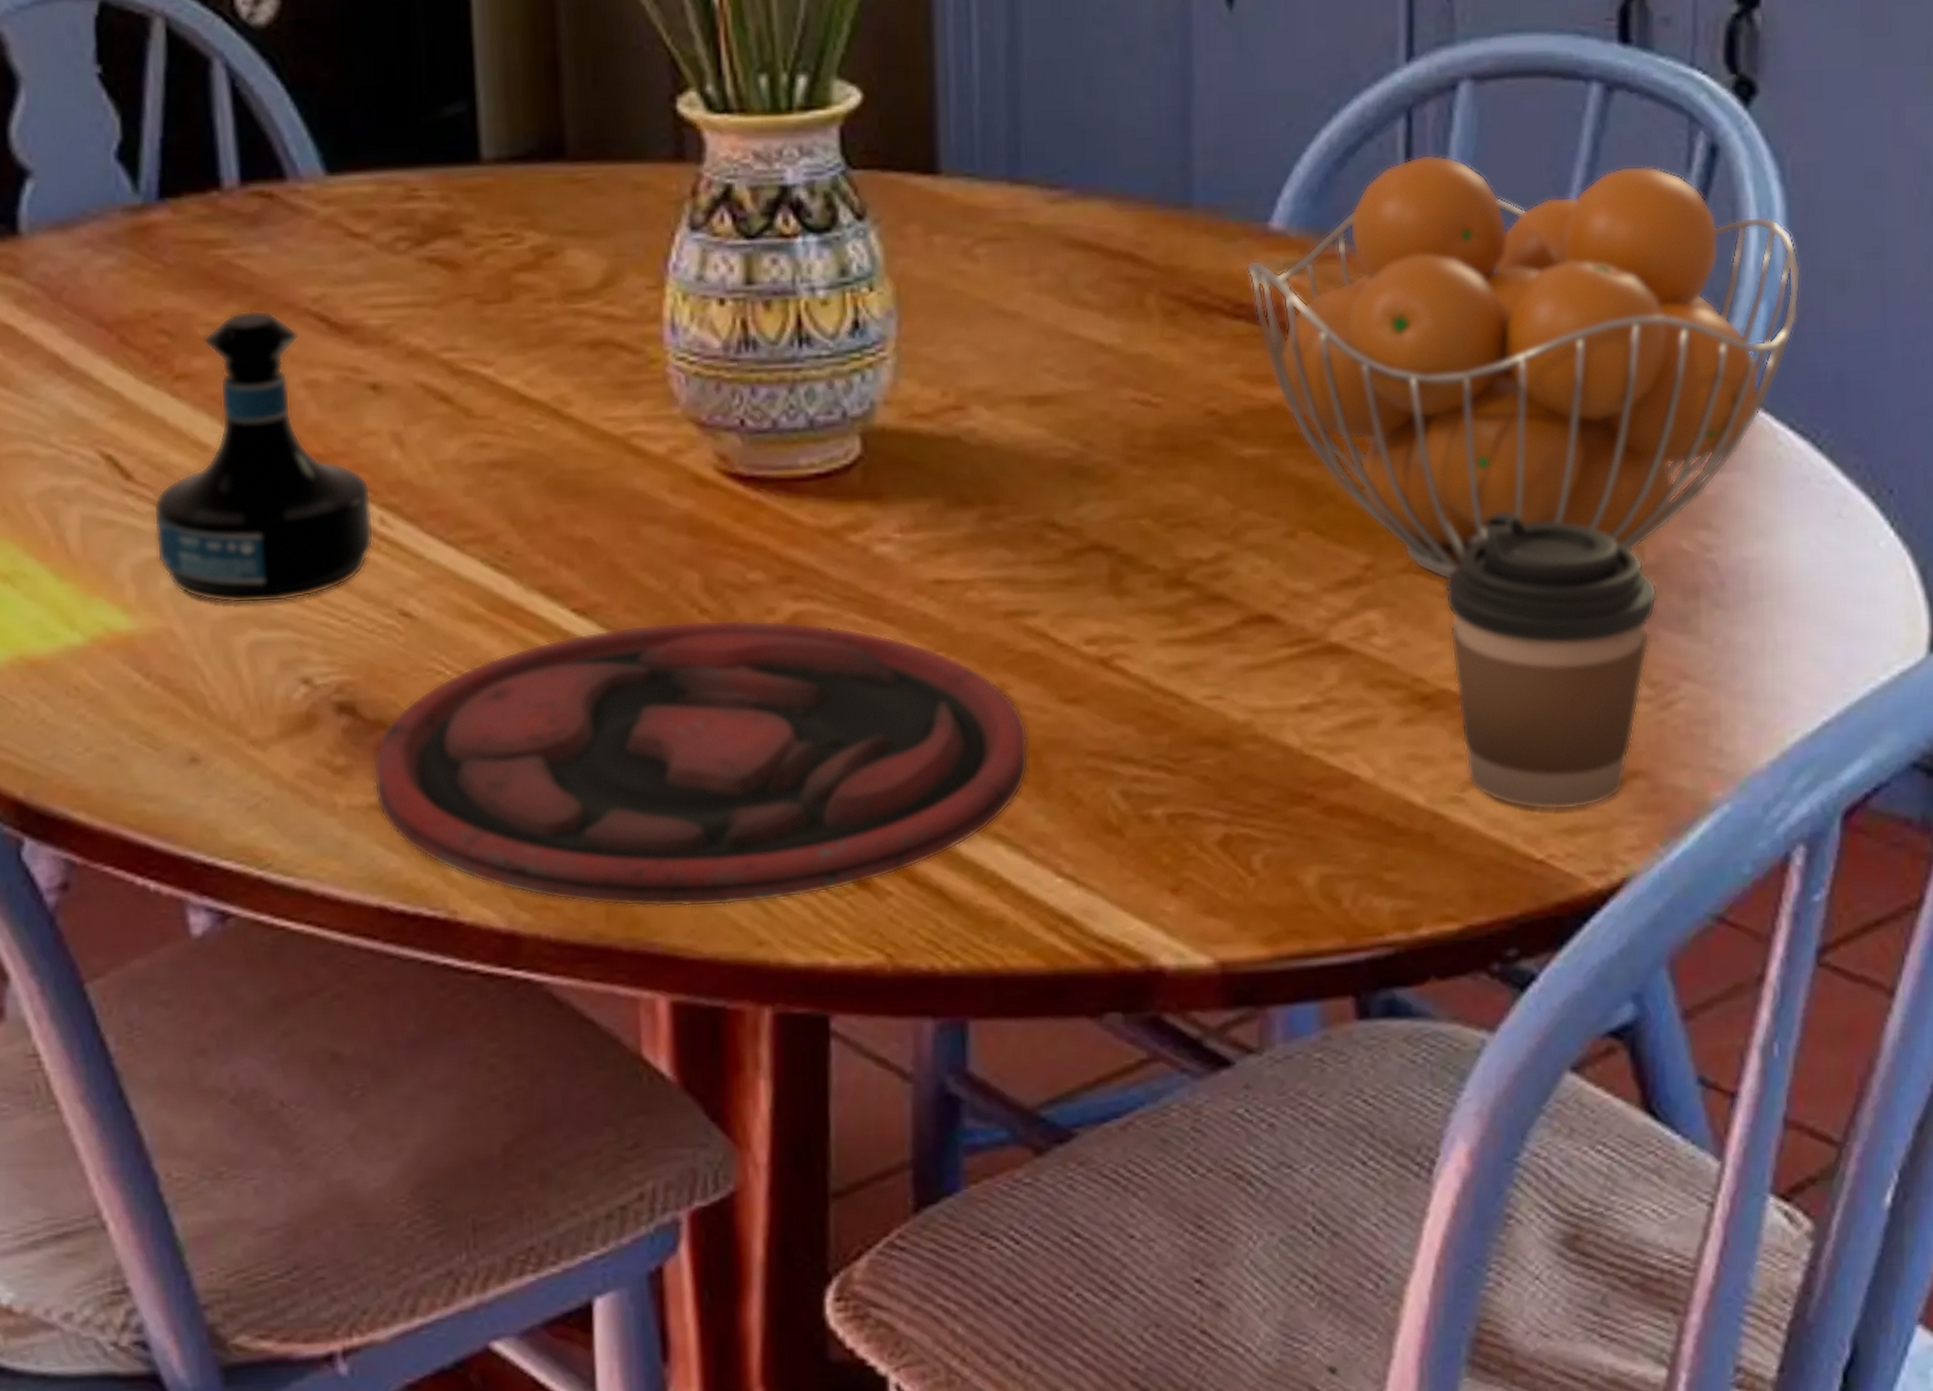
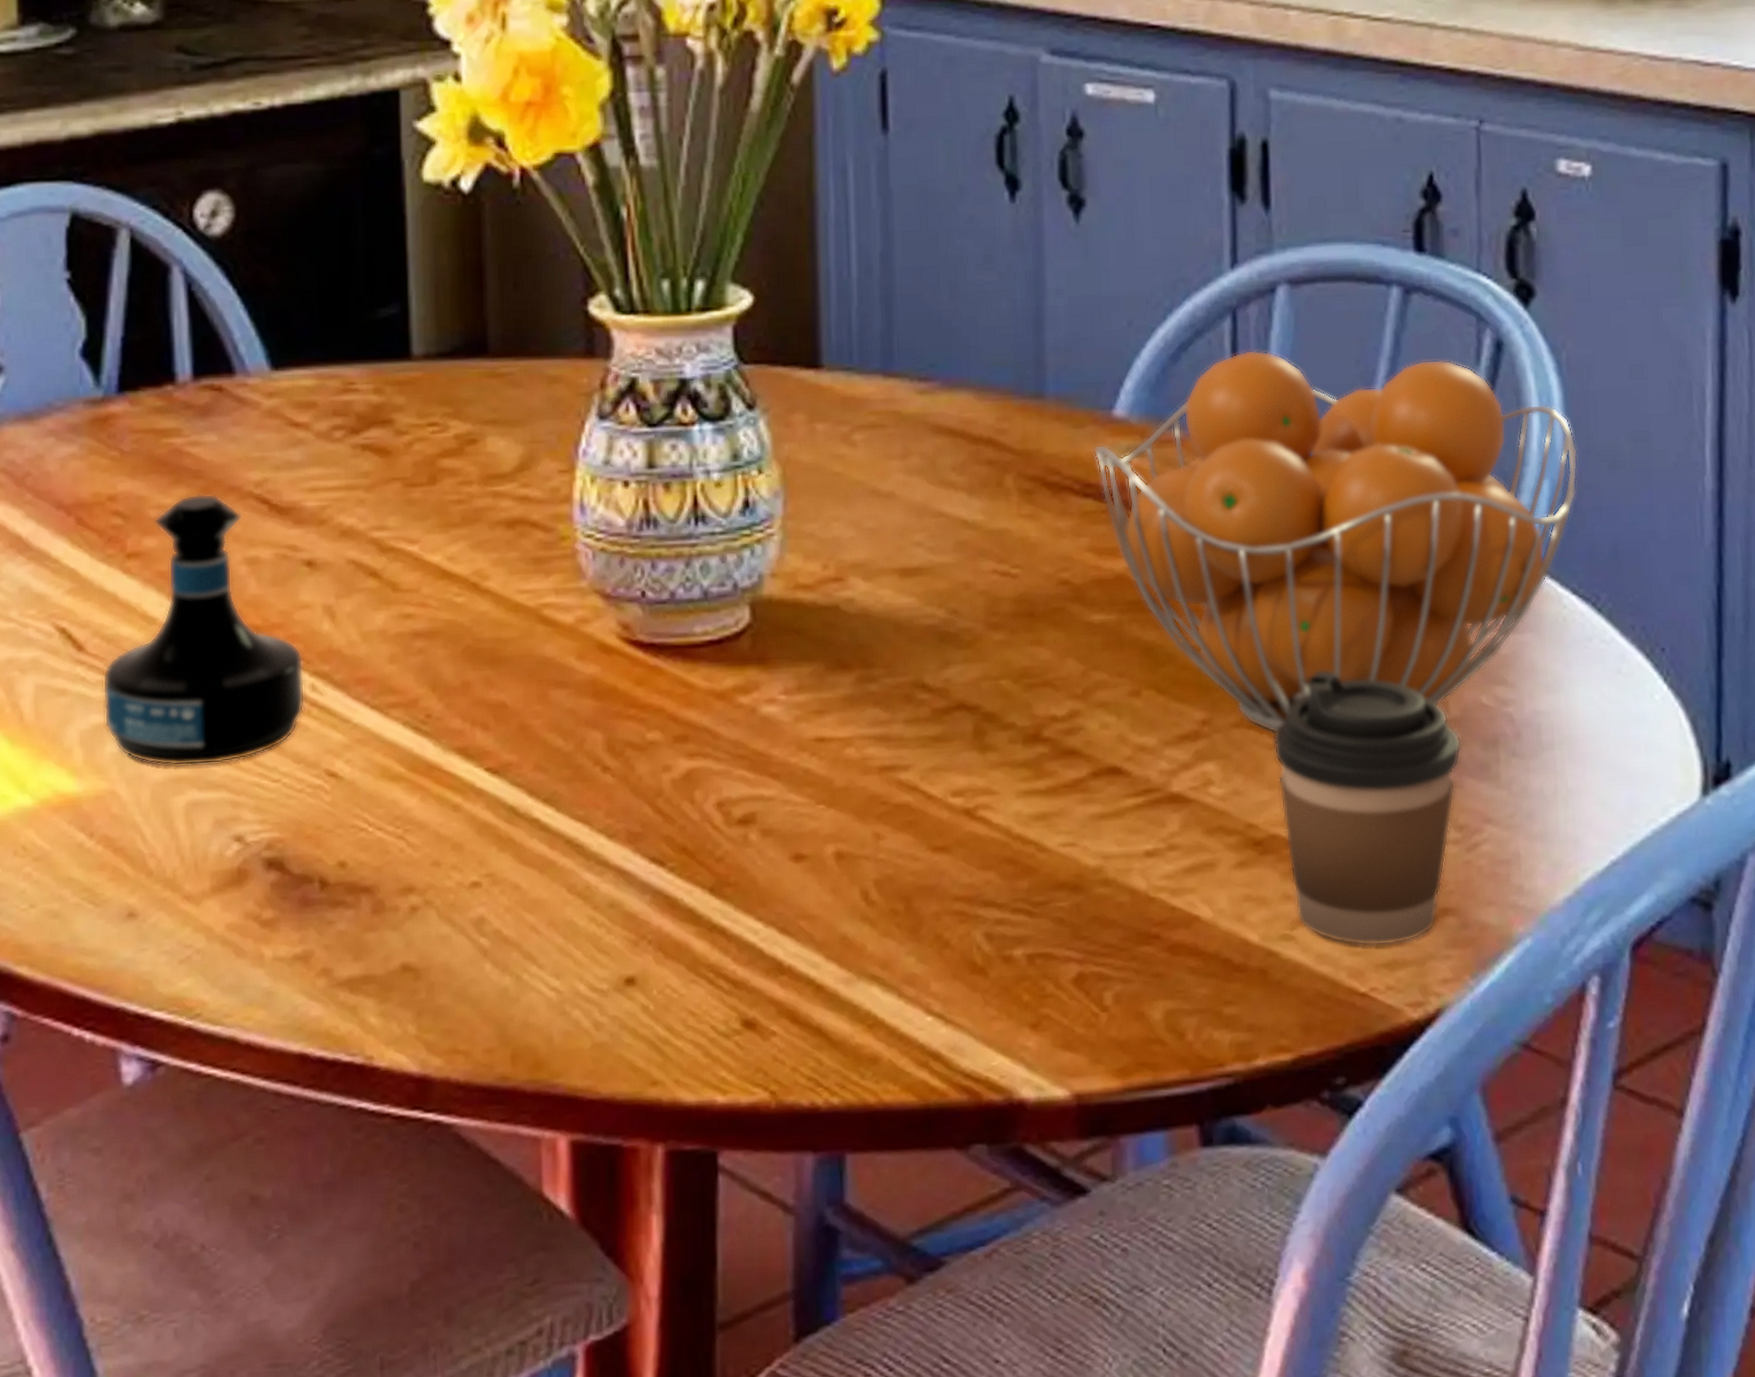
plate: present [373,619,1029,908] -> none [298,776,901,1050]

